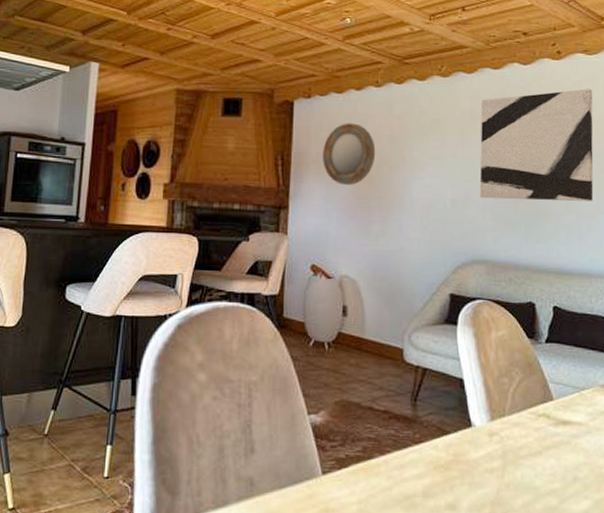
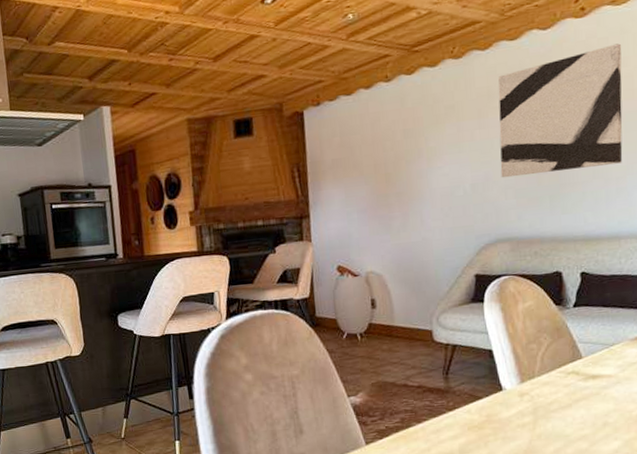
home mirror: present [323,123,376,185] -> none [337,123,391,187]

